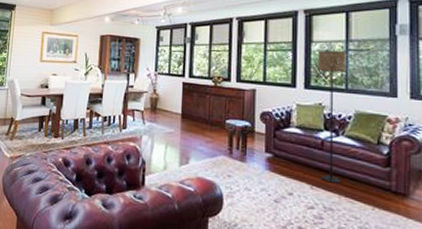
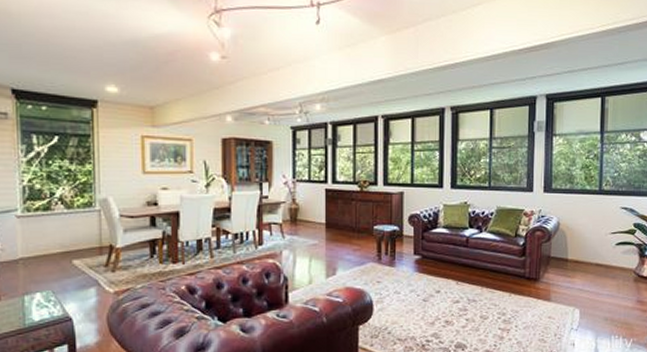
floor lamp: present [317,51,346,184] -> none [463,149,490,277]

